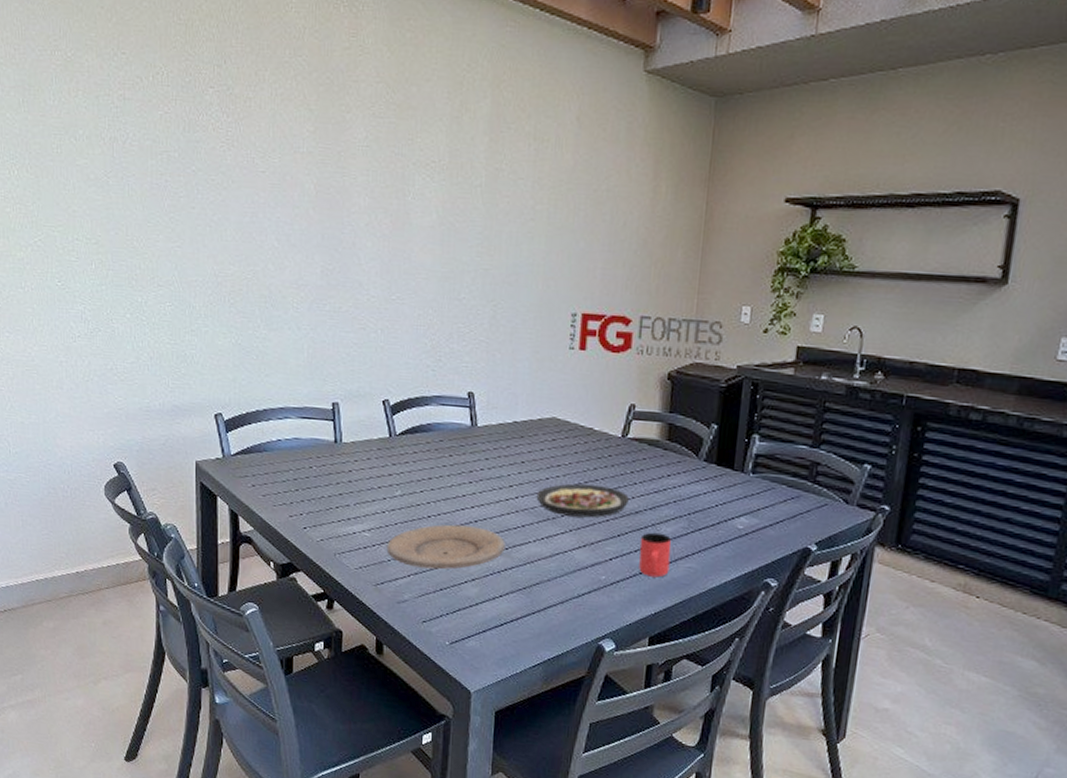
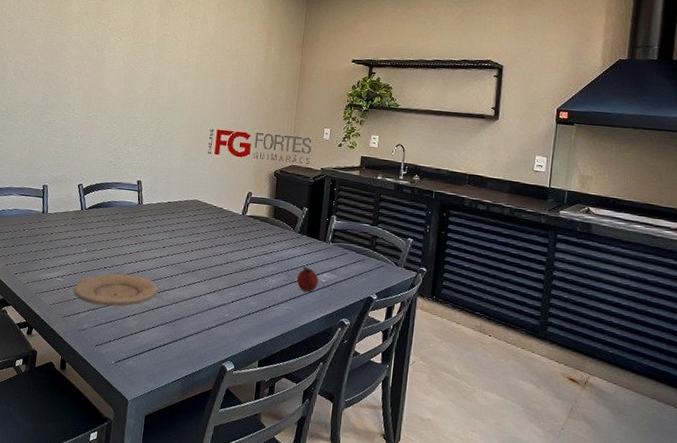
plate: present [536,483,629,518] -> none [181,246,246,272]
cup: present [639,532,672,578] -> none [252,283,275,316]
fruit: none [701,507,733,543] -> present [296,266,319,292]

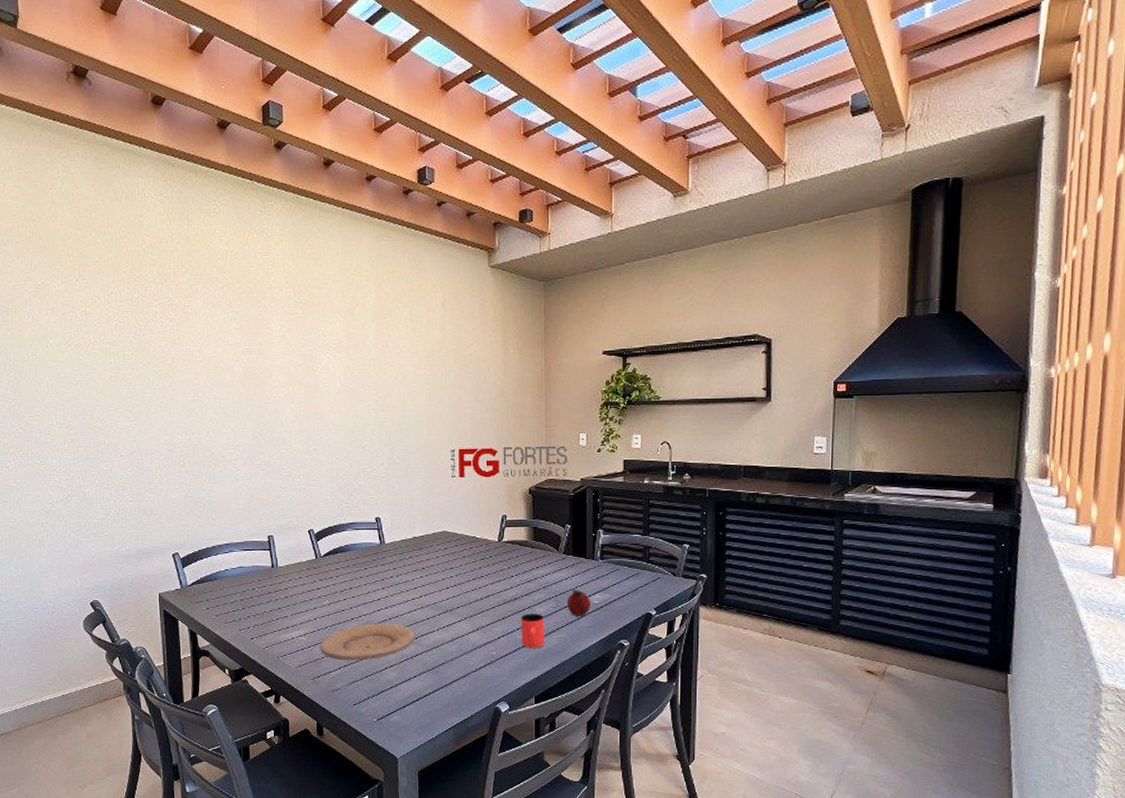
cup: none [252,283,275,316] -> present [520,613,545,648]

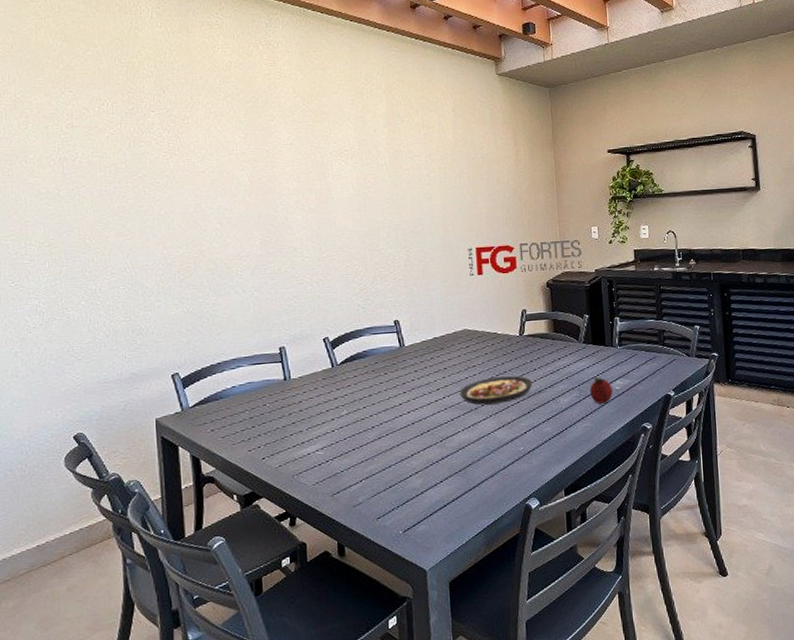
plate: present [320,623,415,661] -> none [338,427,440,473]
plate: none [436,581,508,607] -> present [459,375,532,405]
cup: present [520,613,545,648] -> none [545,404,571,441]

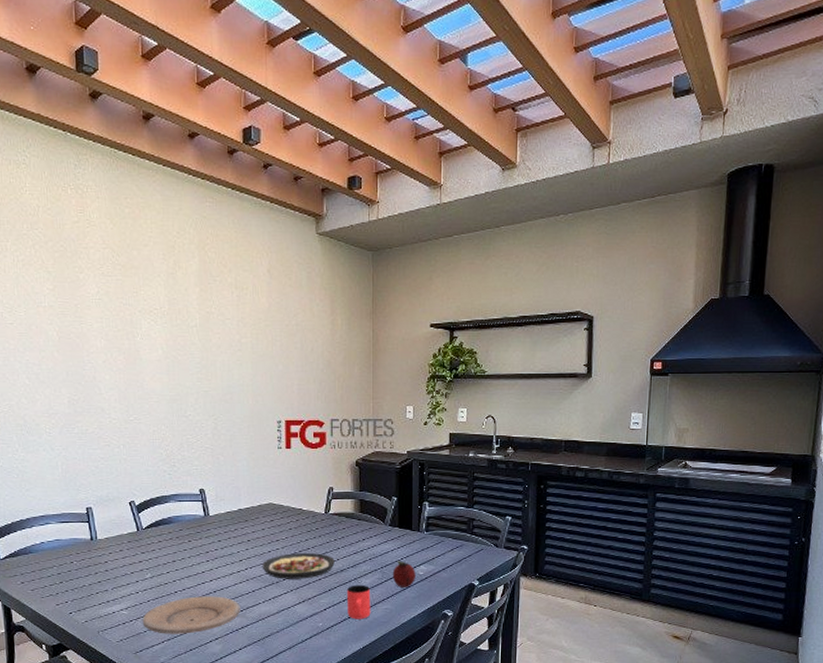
plate: none [338,427,440,473] -> present [142,596,240,634]
cup: none [545,404,571,441] -> present [346,584,371,620]

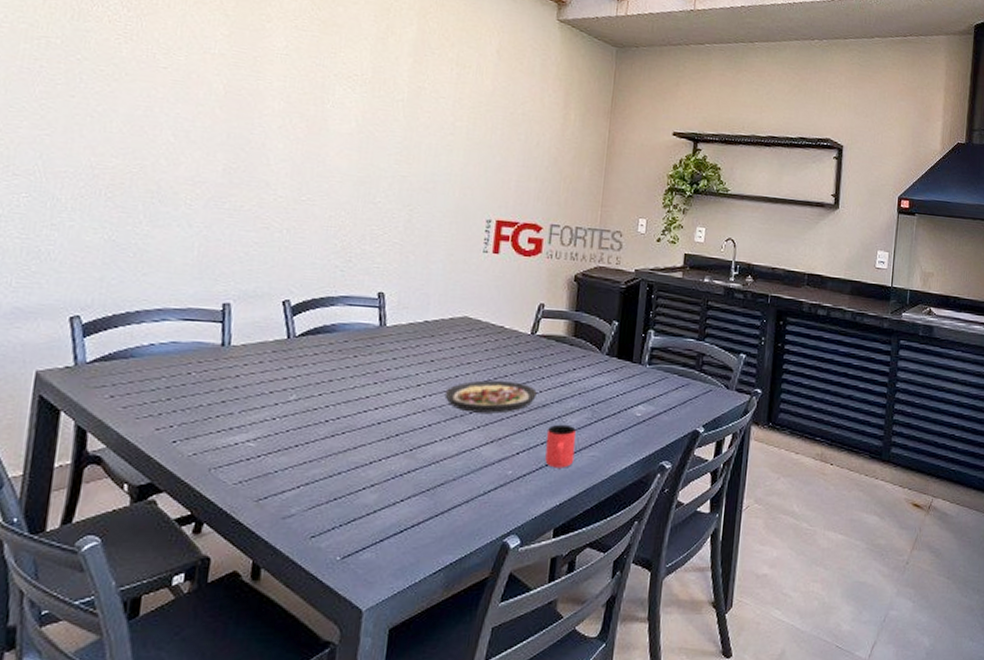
plate: present [142,596,240,634] -> none [274,428,410,478]
fruit: present [392,561,416,588] -> none [604,398,632,431]

